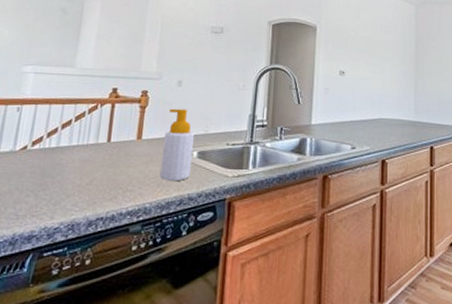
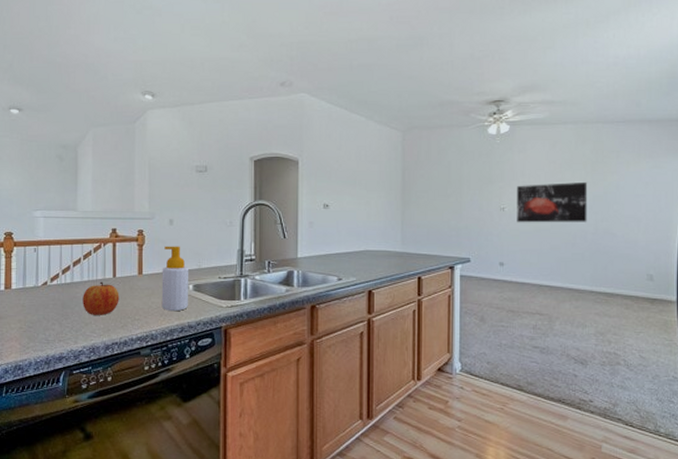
apple: none [66,146,112,186] -> present [83,281,119,315]

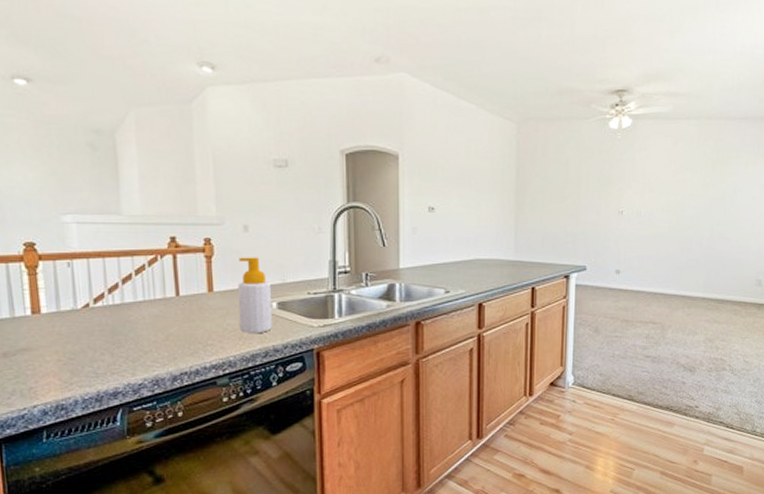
apple: present [83,281,119,315] -> none [138,301,186,342]
wall art: present [517,181,588,223] -> none [635,183,707,228]

